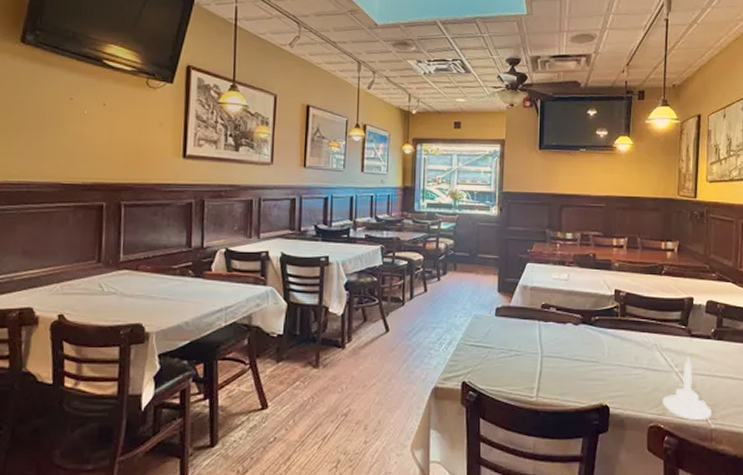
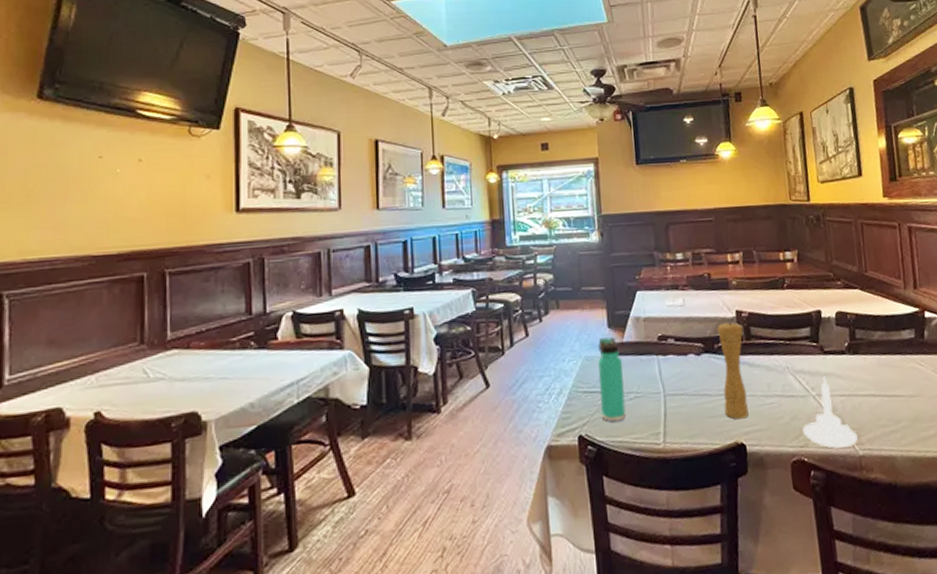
thermos bottle: none [484,301,507,374] -> present [598,337,626,422]
pepper mill: none [594,298,620,384] -> present [717,321,749,420]

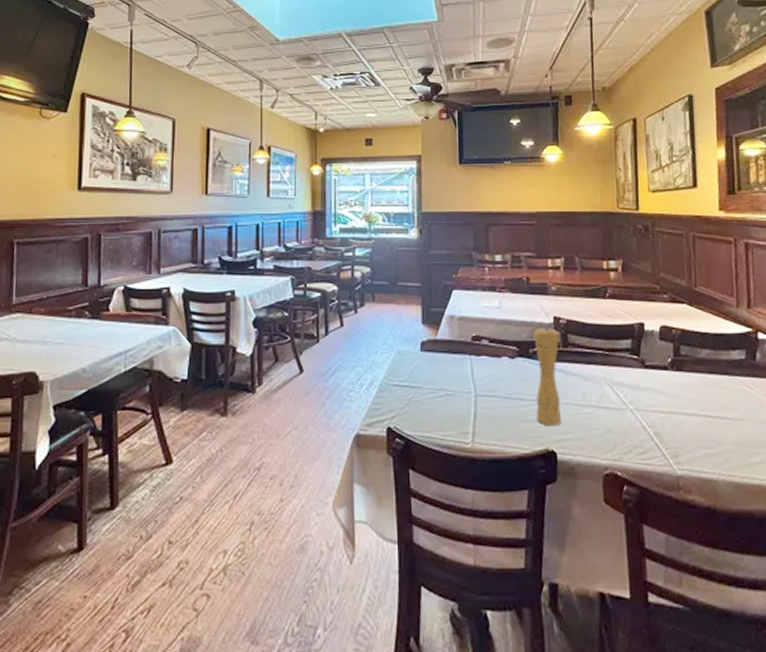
thermos bottle: present [598,337,626,422] -> none [410,334,436,417]
candle holder: present [802,376,858,449] -> none [617,390,676,465]

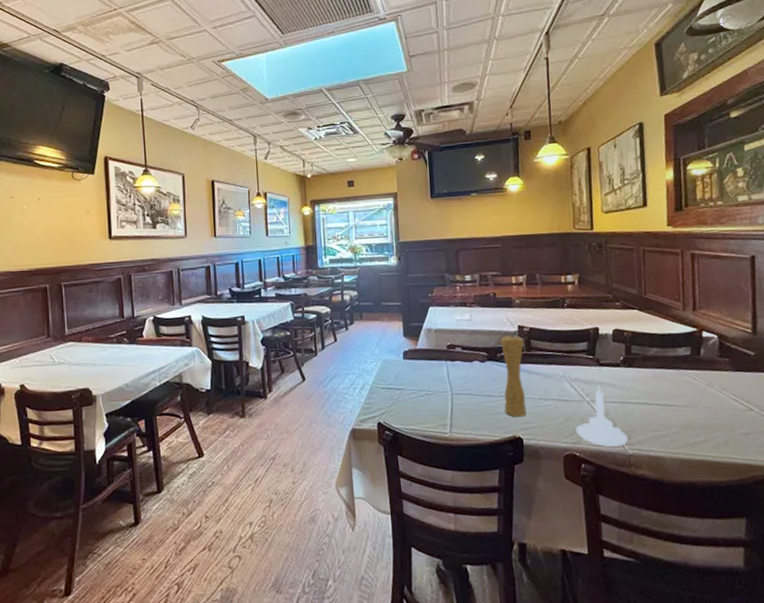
candle holder: none [617,390,676,465] -> present [576,385,628,447]

